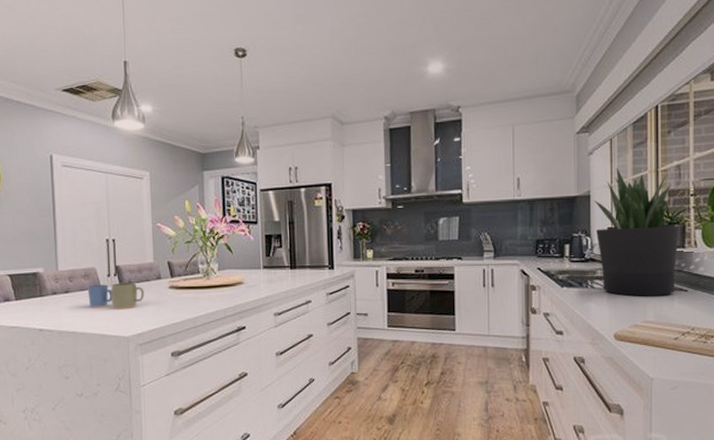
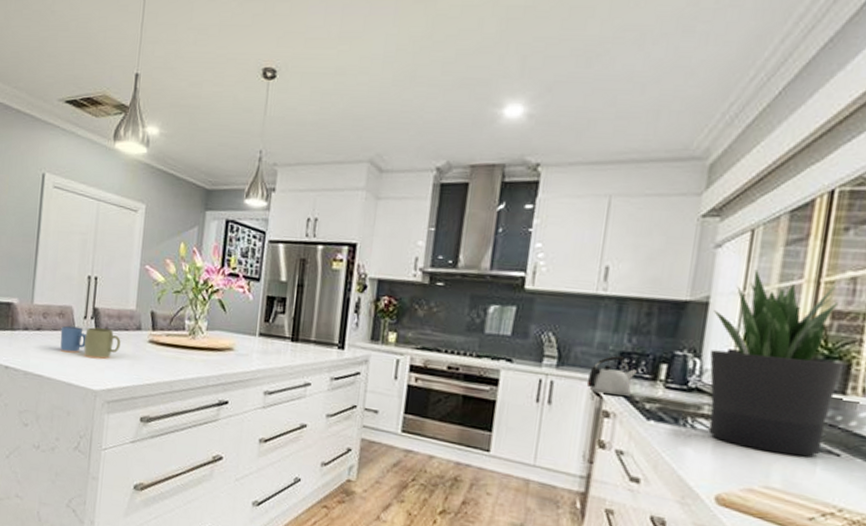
kettle: none [517,242,551,274] -> present [588,355,639,398]

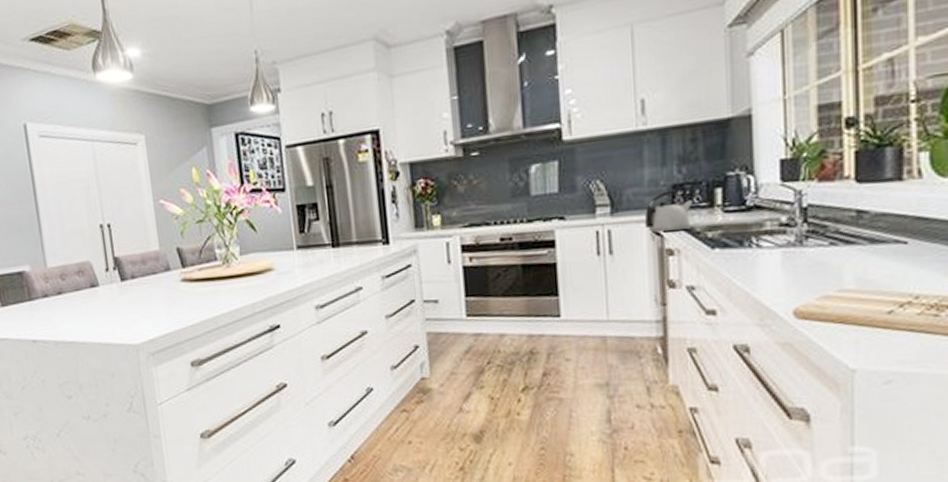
mug: present [60,325,86,353] -> none [83,281,114,312]
mug: present [83,327,121,359] -> none [111,277,152,312]
planter: present [708,269,843,457] -> none [758,69,894,256]

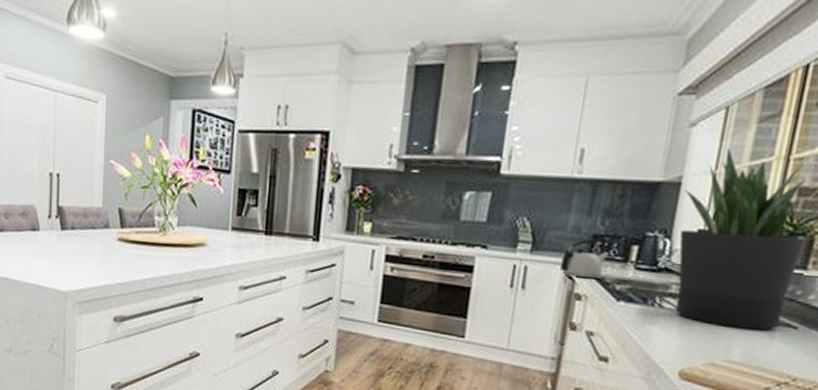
planter: none [758,69,894,256] -> present [675,148,806,331]

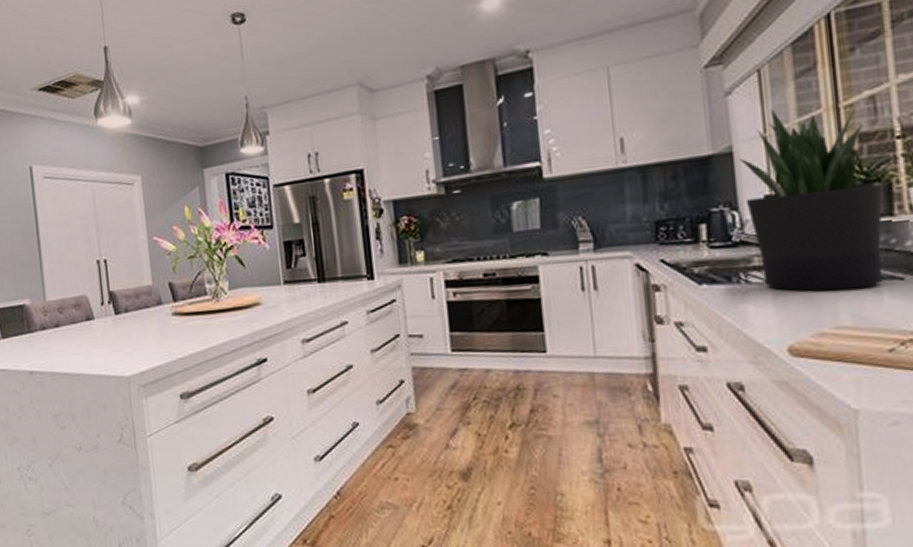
kettle: present [561,238,610,280] -> none [629,224,679,269]

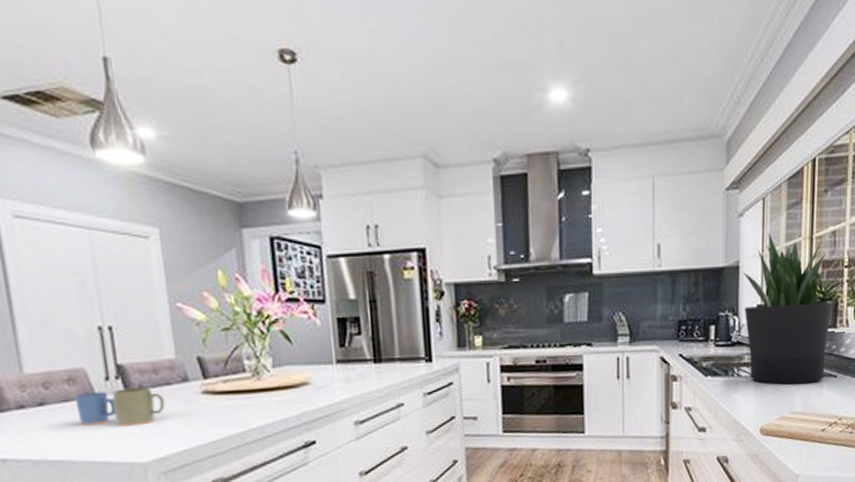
mug: none [79,314,108,344] -> present [74,391,116,426]
mug: none [105,310,144,345] -> present [112,387,166,427]

